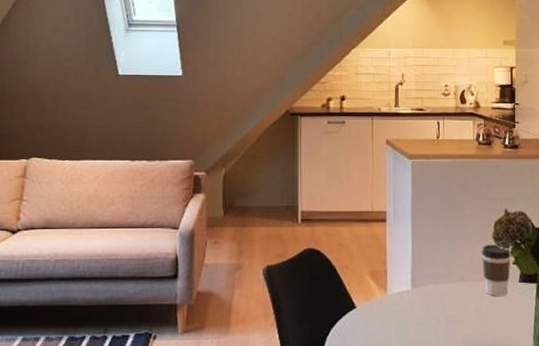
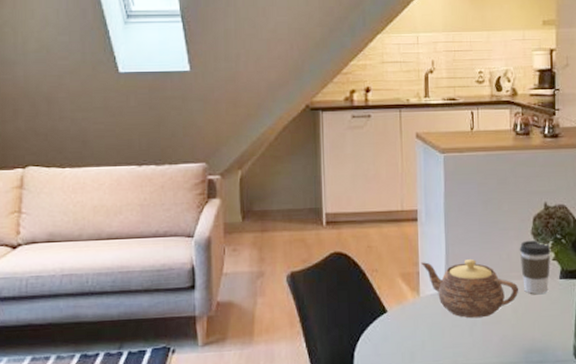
teapot: none [388,259,481,317] -> present [420,258,519,319]

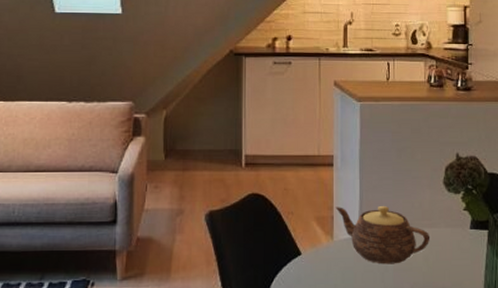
coffee cup: present [519,240,551,295] -> none [431,190,462,244]

